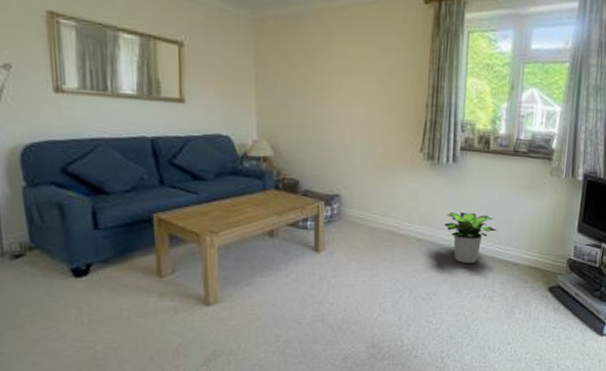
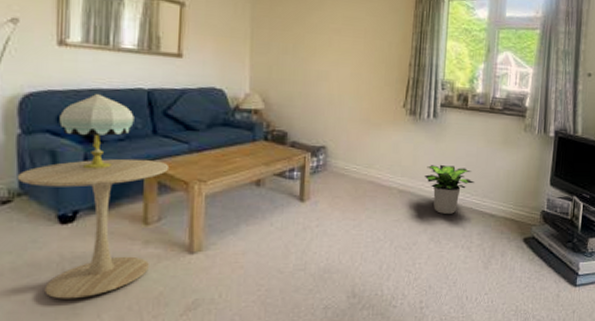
side table: none [26,210,180,351] -> present [17,158,170,299]
table lamp: none [63,144,140,222] -> present [59,94,134,169]

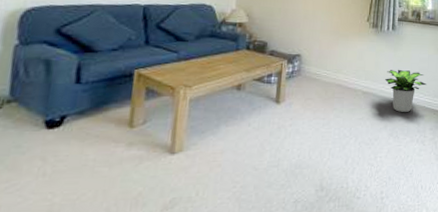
side table: present [17,158,170,299] -> none [9,66,158,204]
table lamp: present [59,94,134,169] -> none [57,9,129,77]

